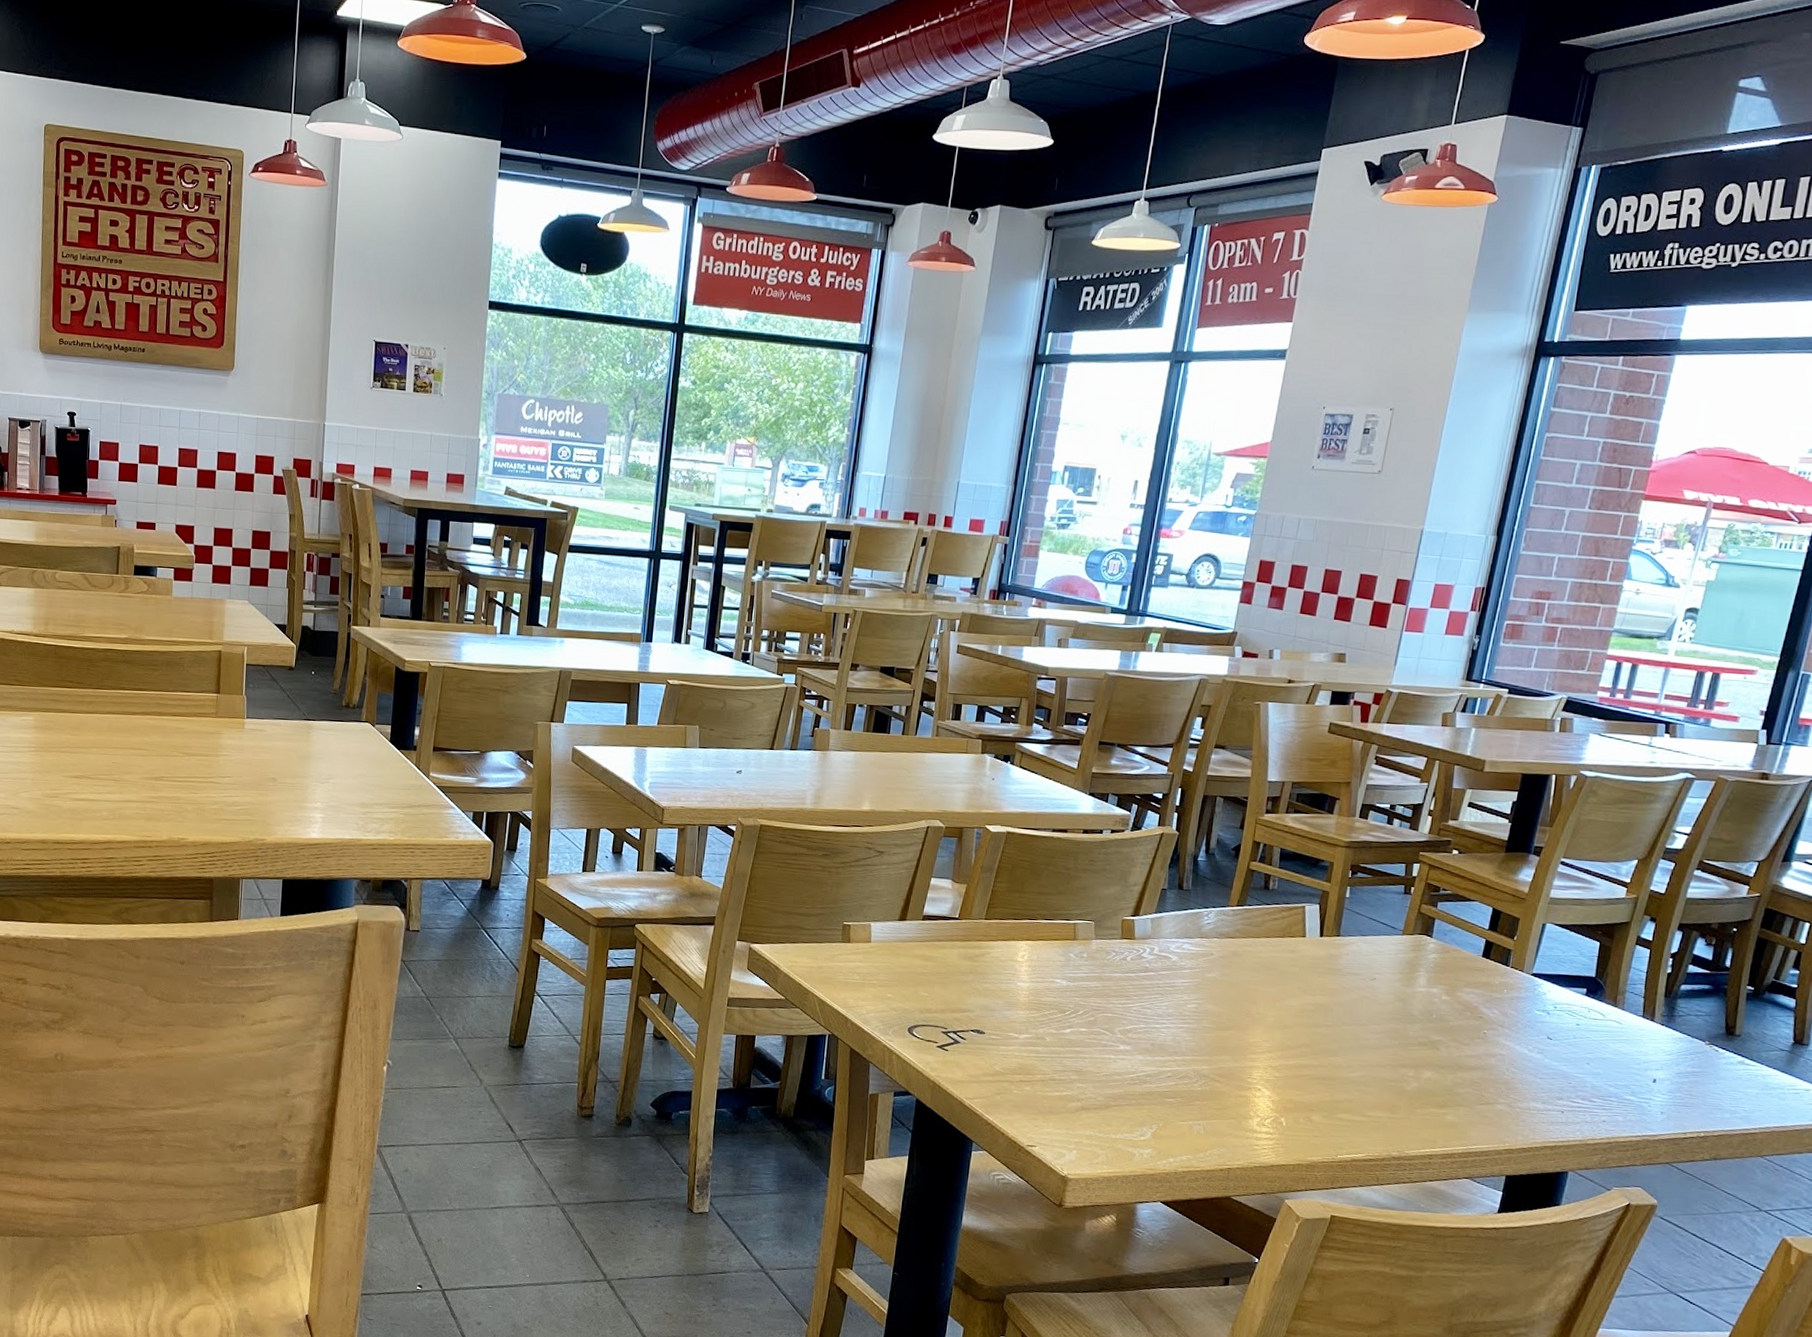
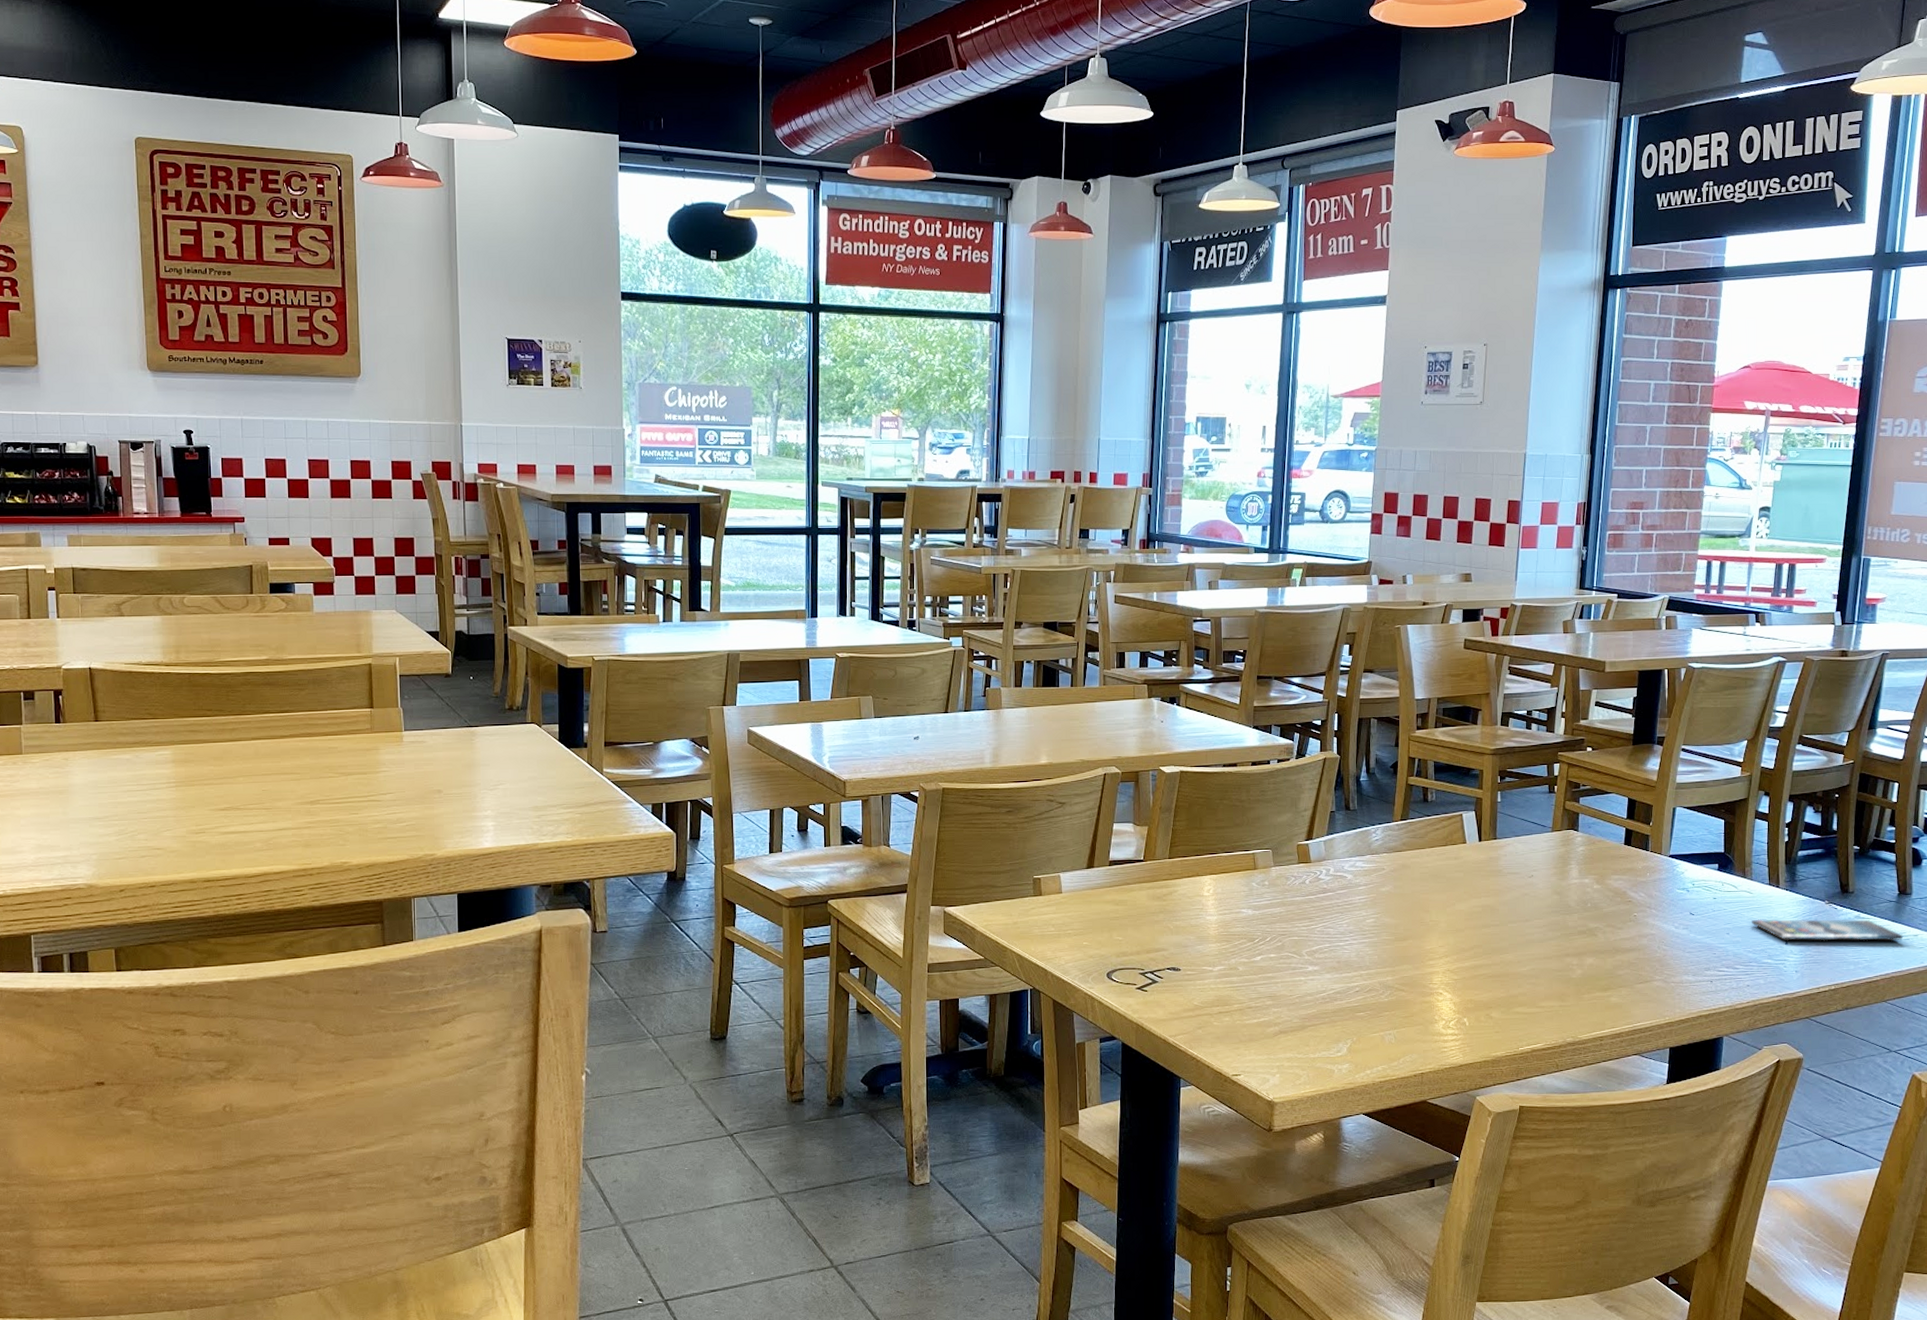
smartphone: none [1617,1052,1793,1093] -> present [1752,919,1904,941]

